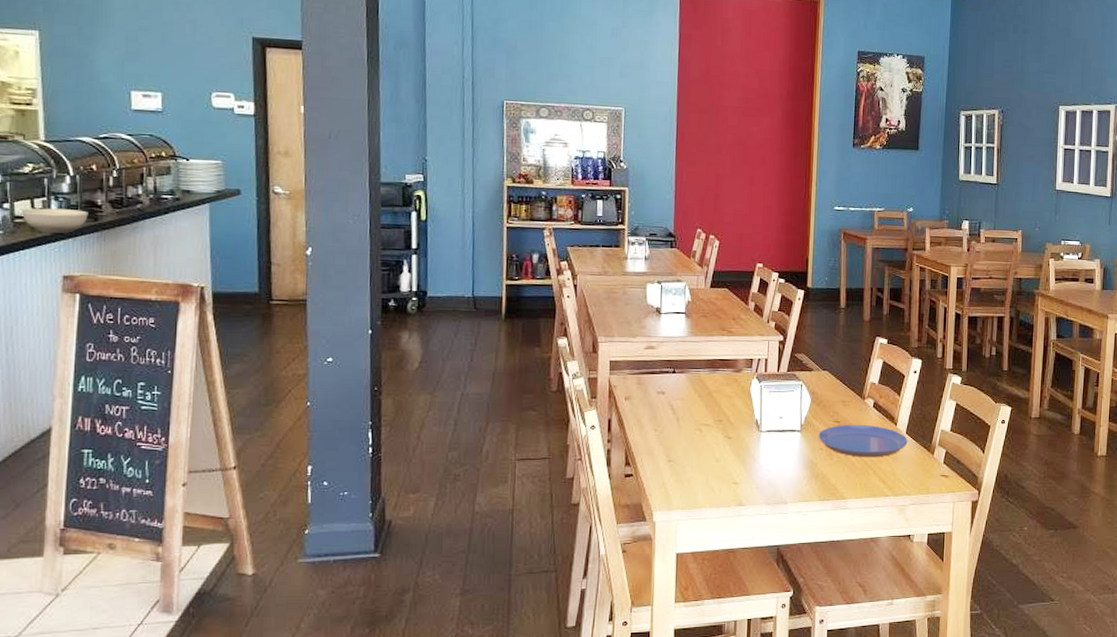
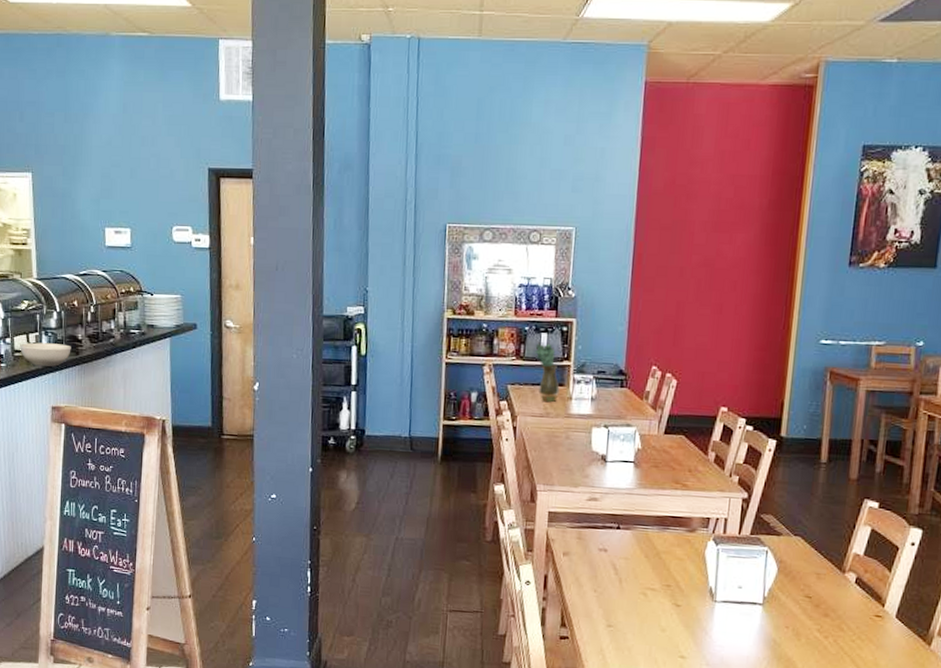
vase: none [592,207,616,262] -> present [535,341,560,403]
plate: present [818,424,908,458] -> none [783,601,898,643]

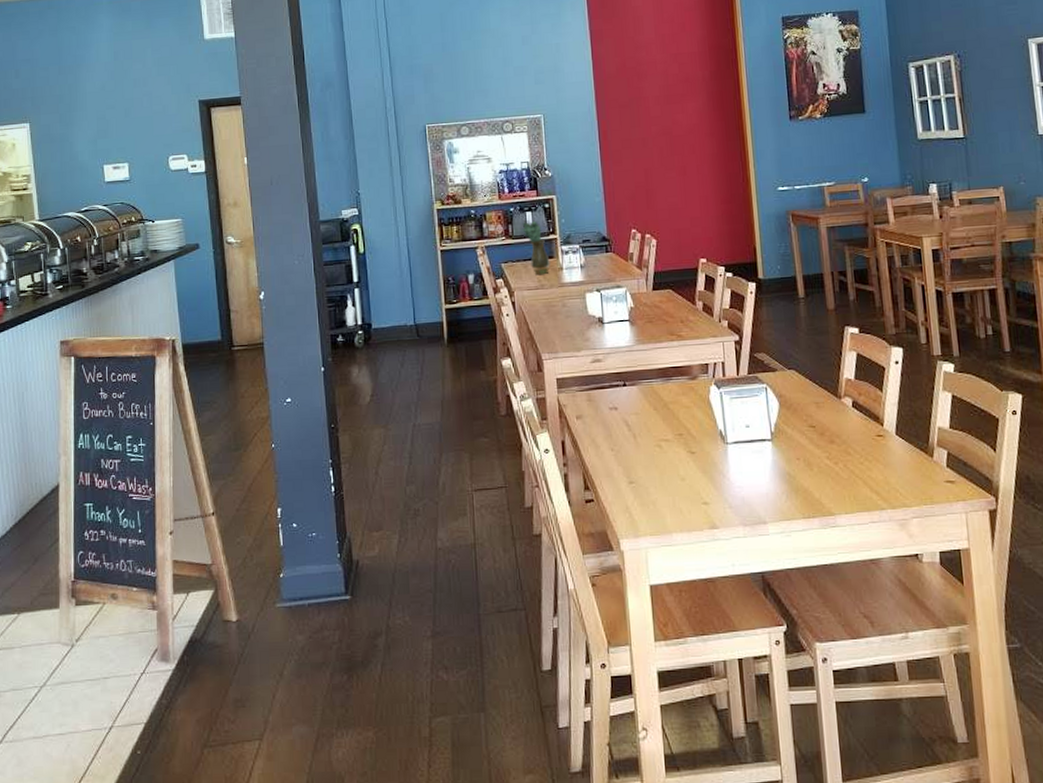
bowl: present [20,342,71,367] -> none [25,279,77,303]

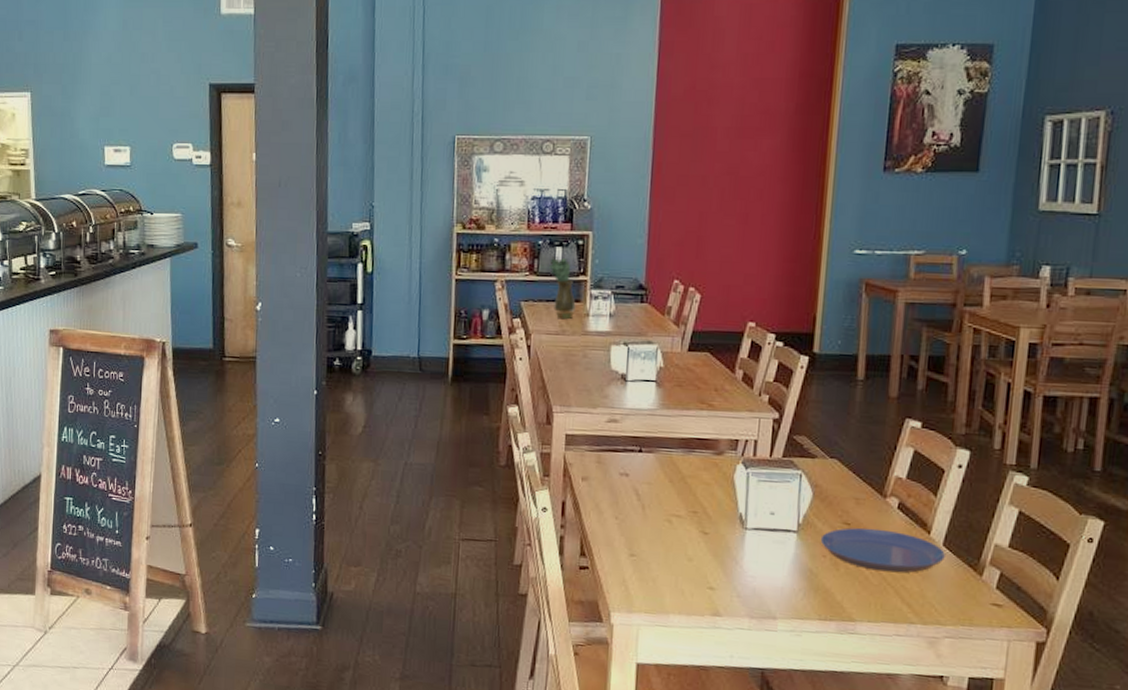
plate: none [792,427,899,466] -> present [820,527,945,573]

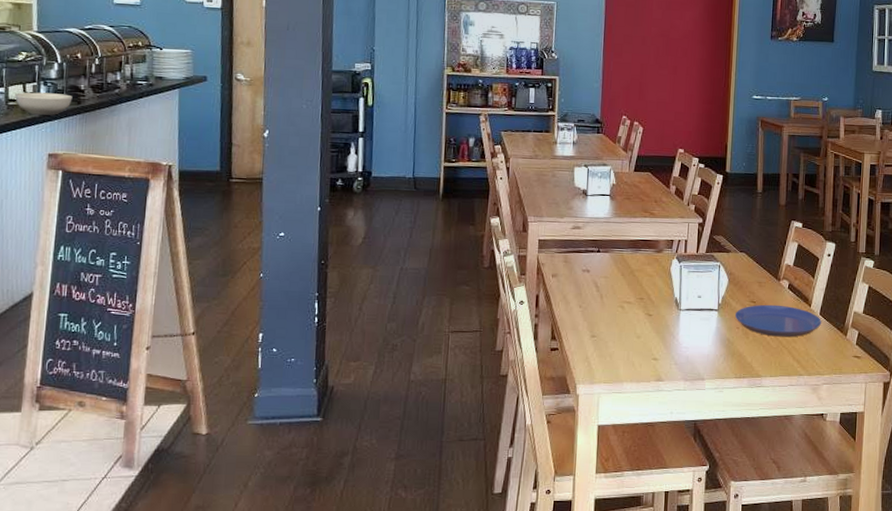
bowl: none [18,264,70,289] -> present [15,92,73,115]
vase: present [549,255,576,320] -> none [524,94,546,147]

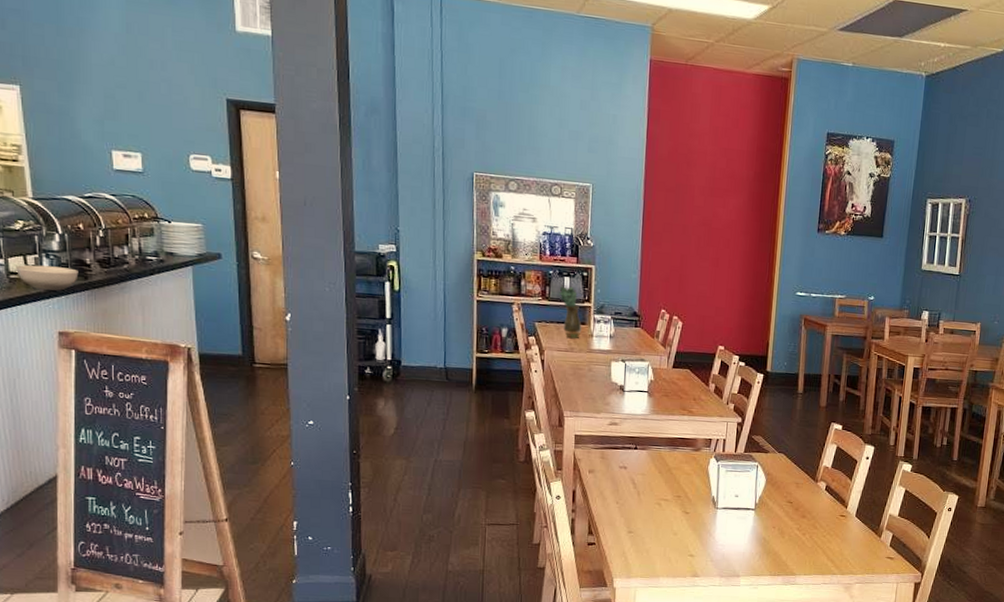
vase: none [524,94,546,147] -> present [559,283,582,339]
plate: present [734,304,821,338] -> none [771,505,857,538]

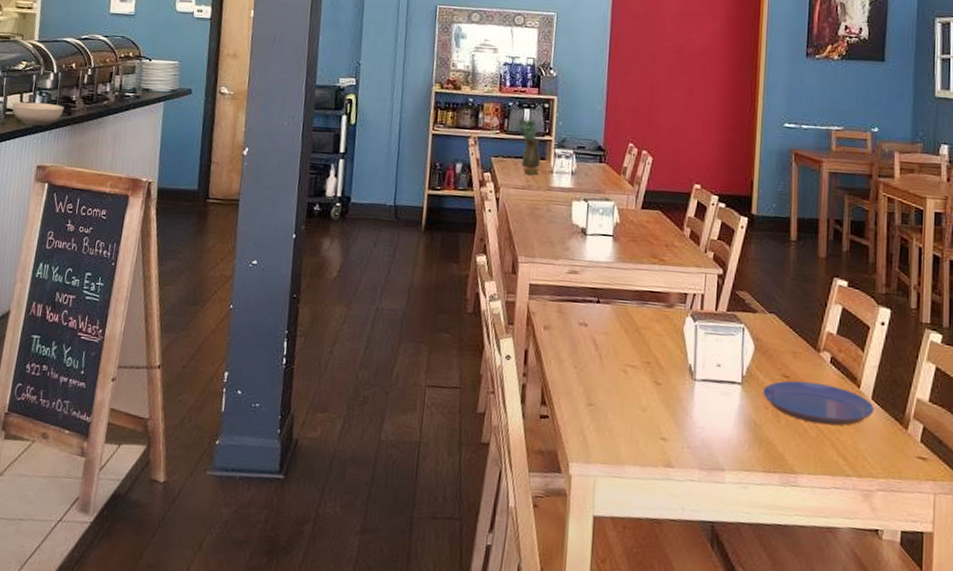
plate: none [771,505,857,538] -> present [762,380,874,426]

